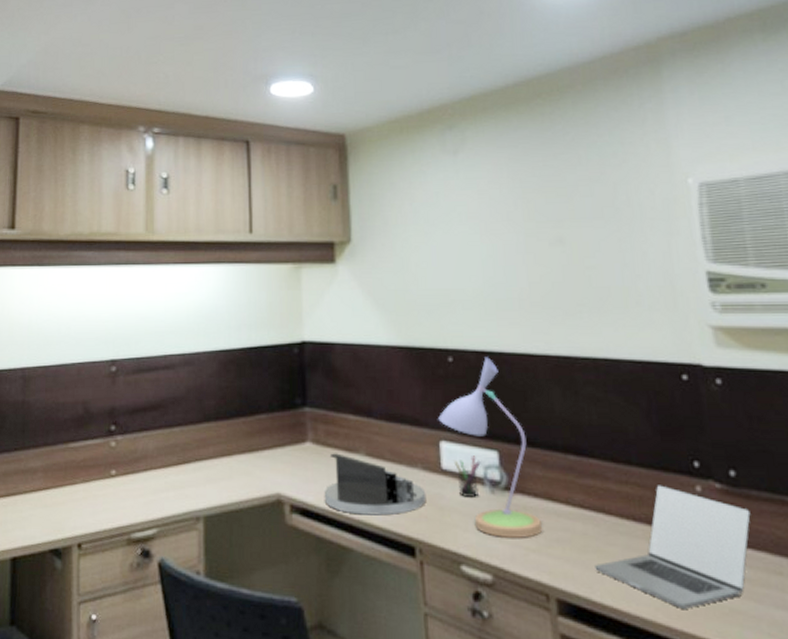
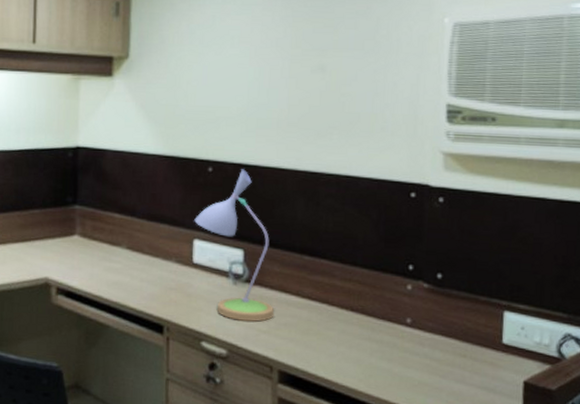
desk organizer: present [324,453,427,516] -> none [87,245,178,300]
pen holder: present [453,455,481,497] -> none [204,253,228,287]
laptop: present [595,485,751,609] -> none [314,283,449,381]

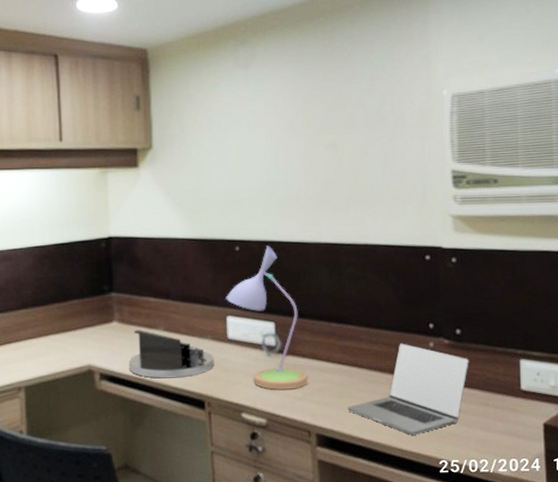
desk organizer: none [87,245,178,300] -> present [128,330,215,379]
laptop: none [314,283,449,381] -> present [347,343,469,435]

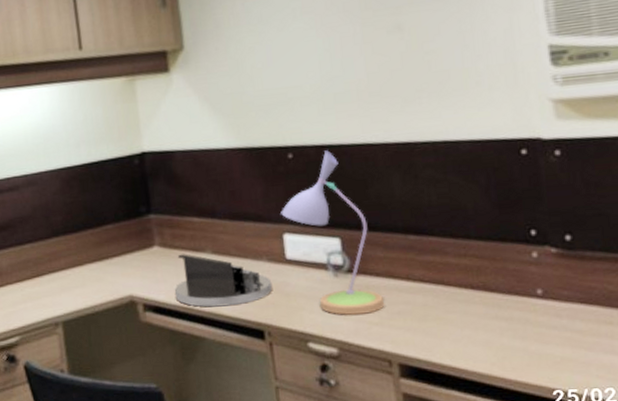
laptop: present [347,343,469,435] -> none [434,254,585,362]

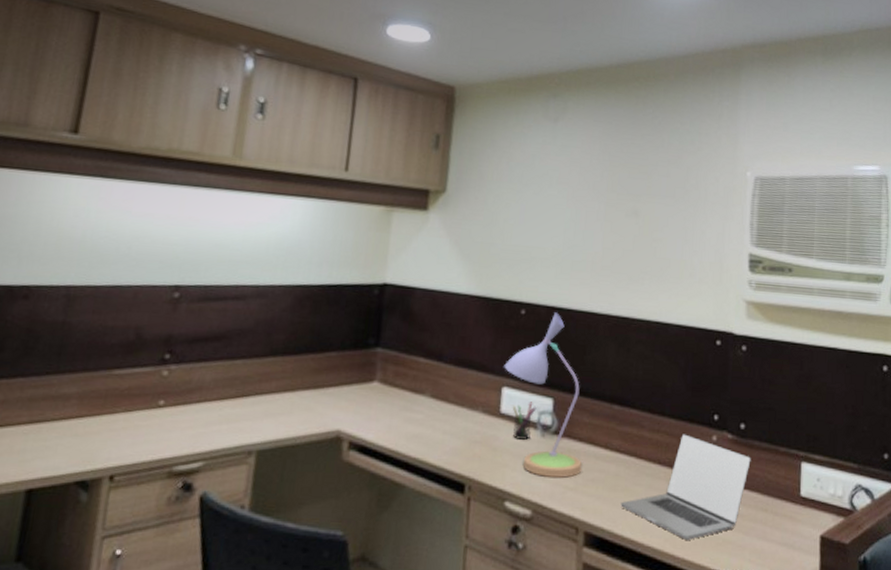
desk organizer: present [174,254,273,307] -> none [384,393,483,455]
pen holder: none [297,244,324,282] -> present [512,402,537,440]
laptop: none [434,254,585,362] -> present [621,434,751,540]

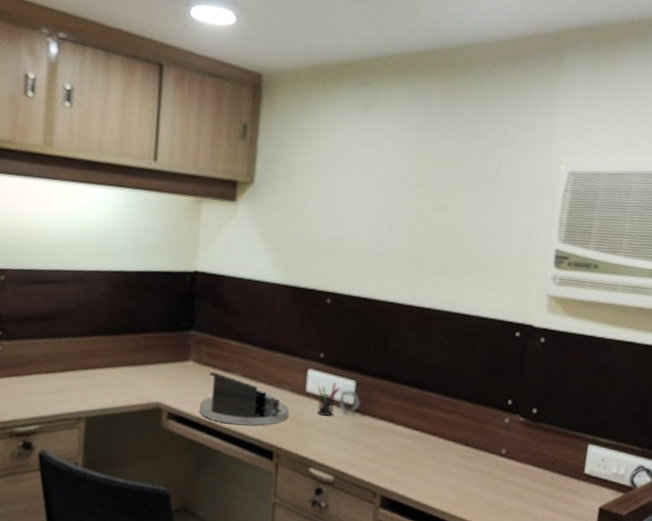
desk organizer: none [384,393,483,455] -> present [199,372,290,426]
desk lamp: present [504,312,582,478] -> none [309,302,381,450]
laptop: present [621,434,751,540] -> none [415,416,541,506]

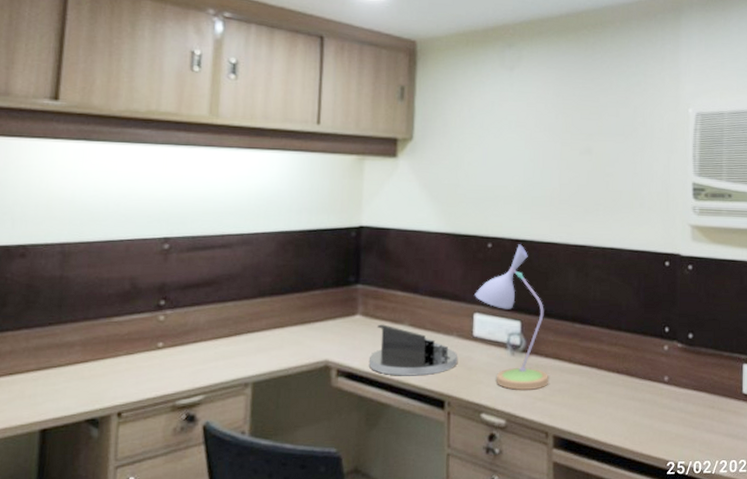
desk lamp: none [309,302,381,450] -> present [474,244,549,390]
pen holder: present [317,383,340,416] -> none [484,325,506,359]

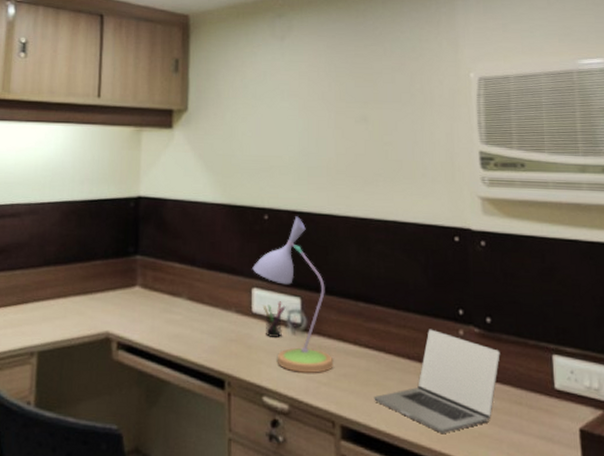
desk organizer: present [368,324,458,376] -> none [148,297,238,353]
pen holder: none [484,325,506,359] -> present [263,301,286,337]
laptop: none [585,345,699,437] -> present [374,329,500,433]

